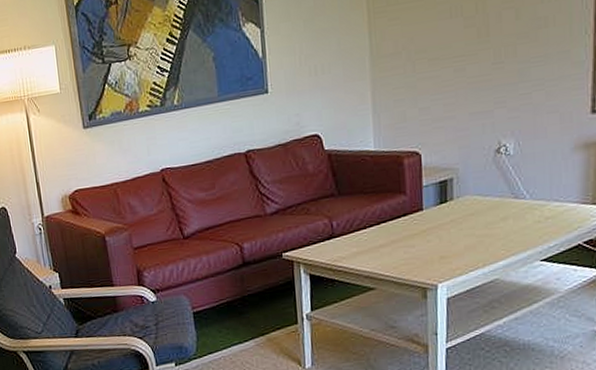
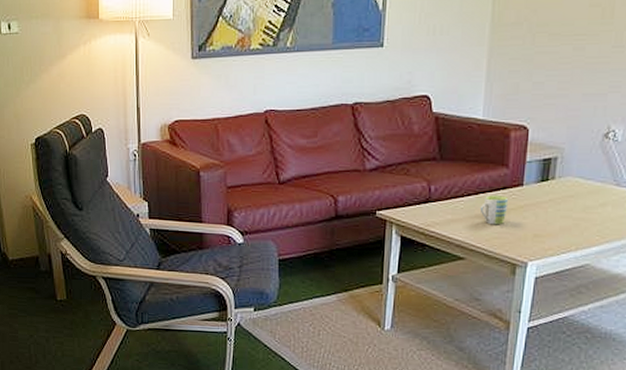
mug: none [383,222,411,253] -> present [480,195,509,225]

